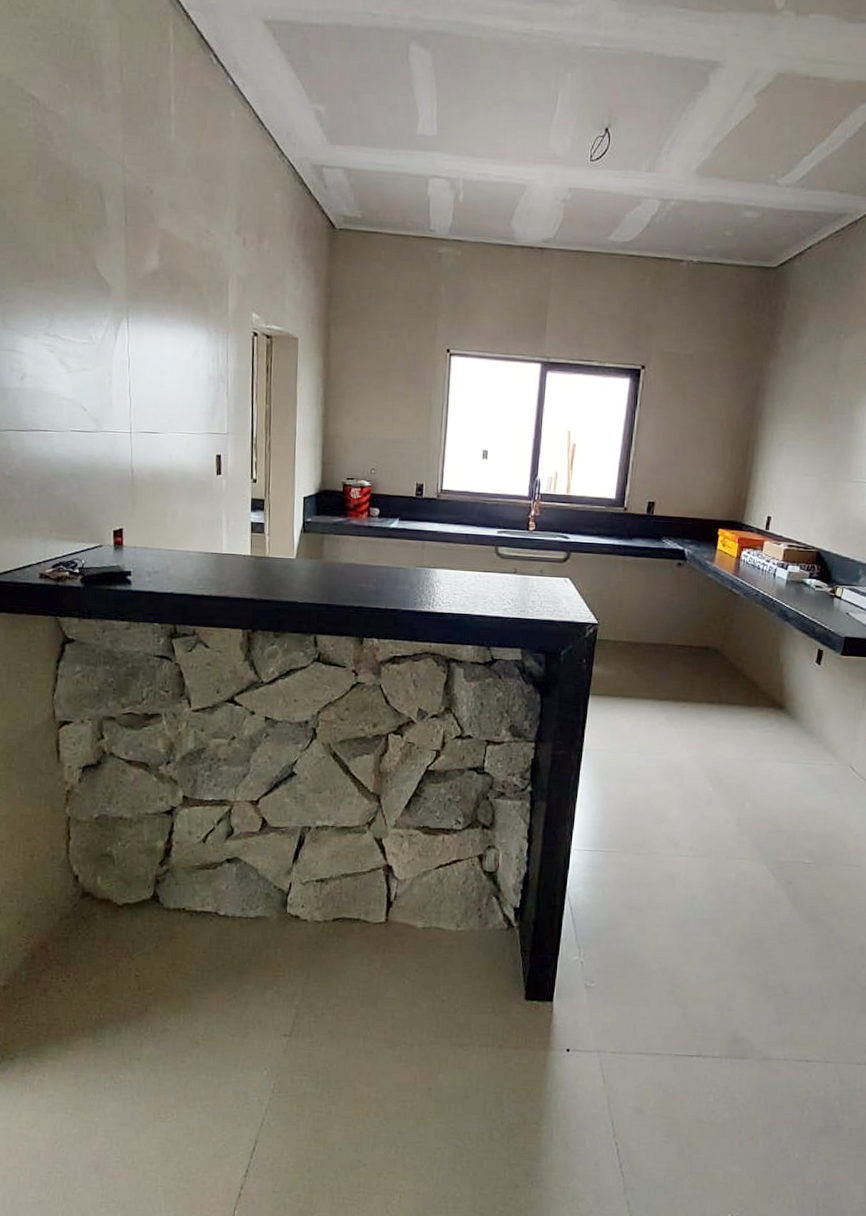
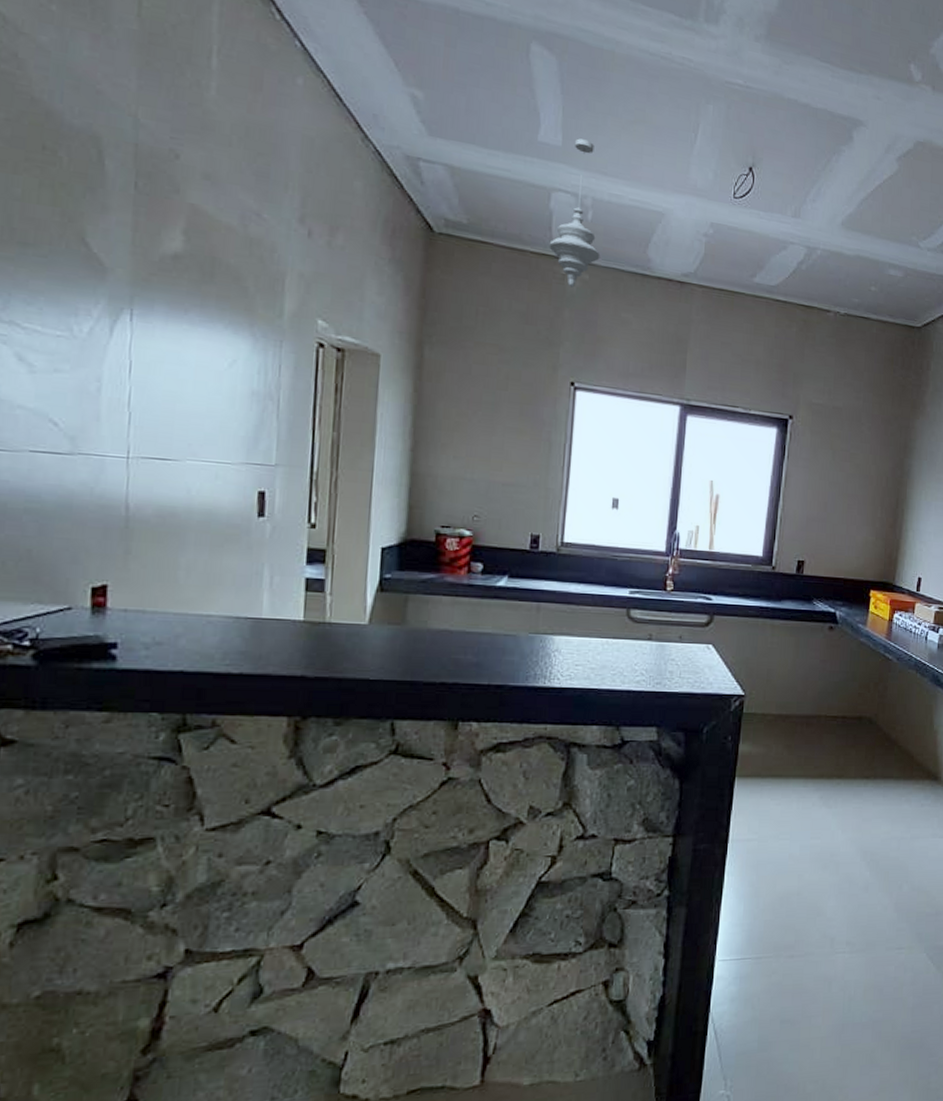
pendant light: none [427,126,471,264] -> present [549,138,600,288]

